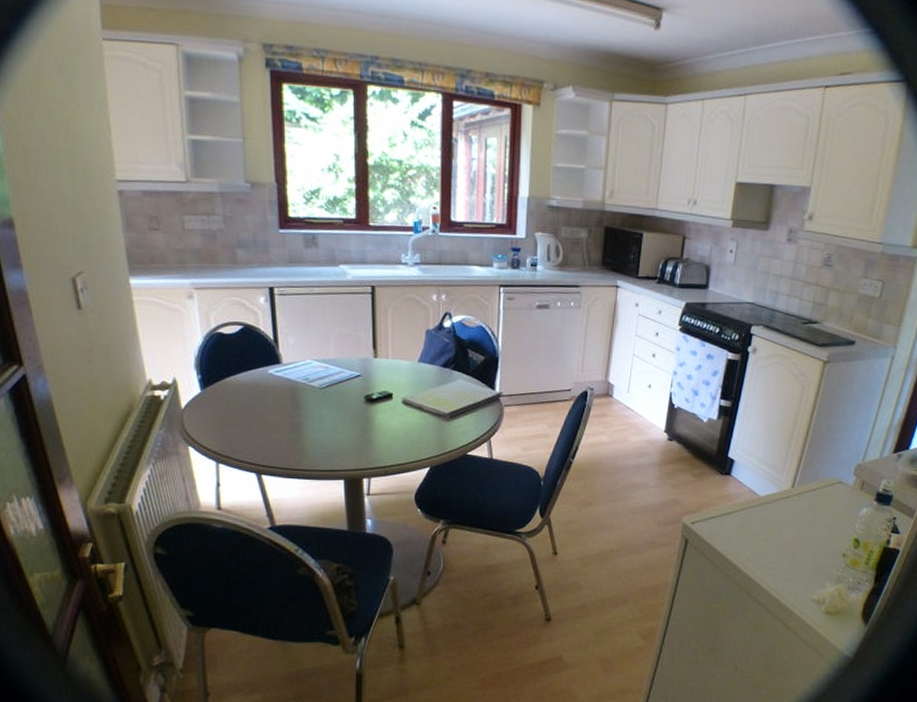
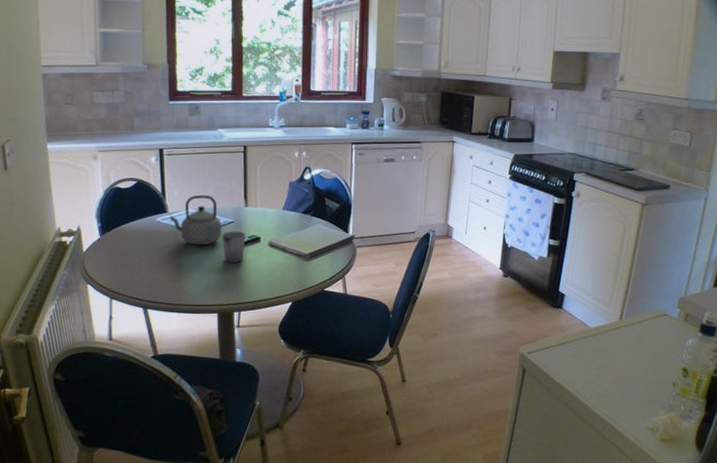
teapot: none [284,343,347,402] -> present [169,194,222,246]
cup: none [347,385,376,423] -> present [221,230,246,263]

